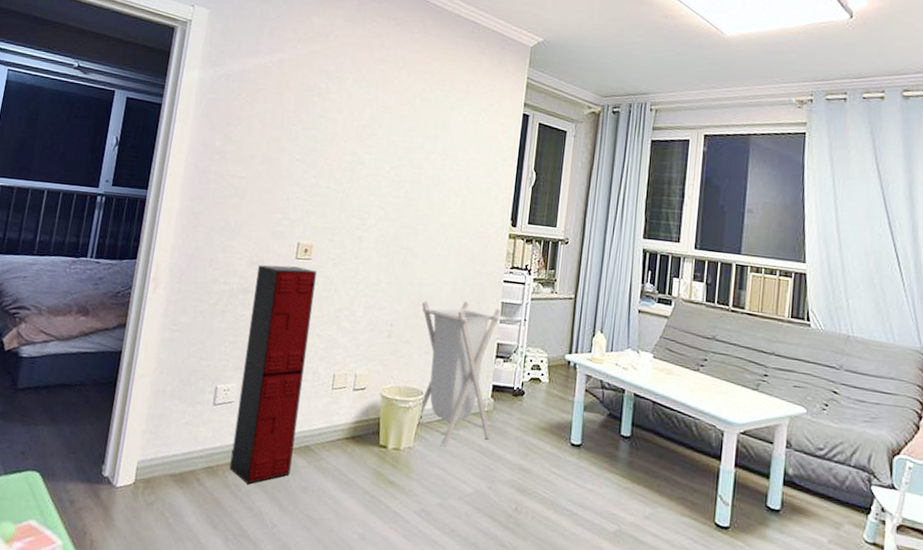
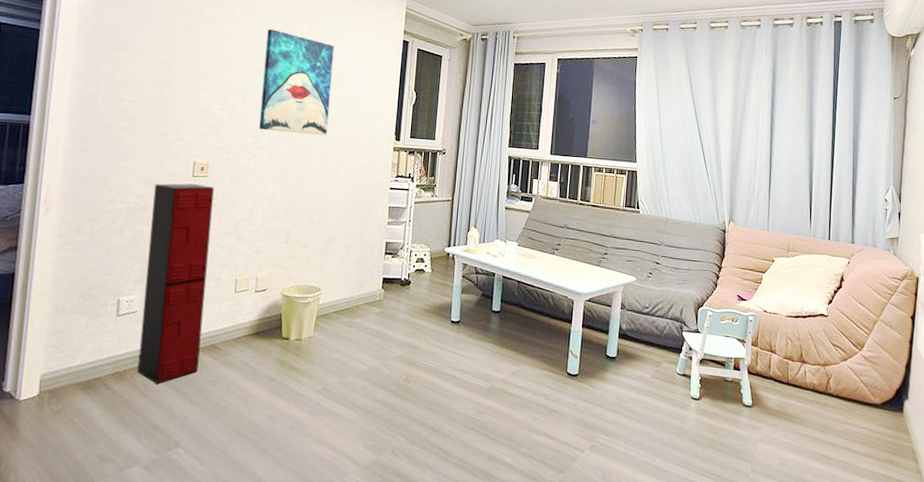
wall art: none [365,102,448,218] -> present [259,29,334,135]
laundry hamper: present [417,301,501,448] -> none [316,207,389,334]

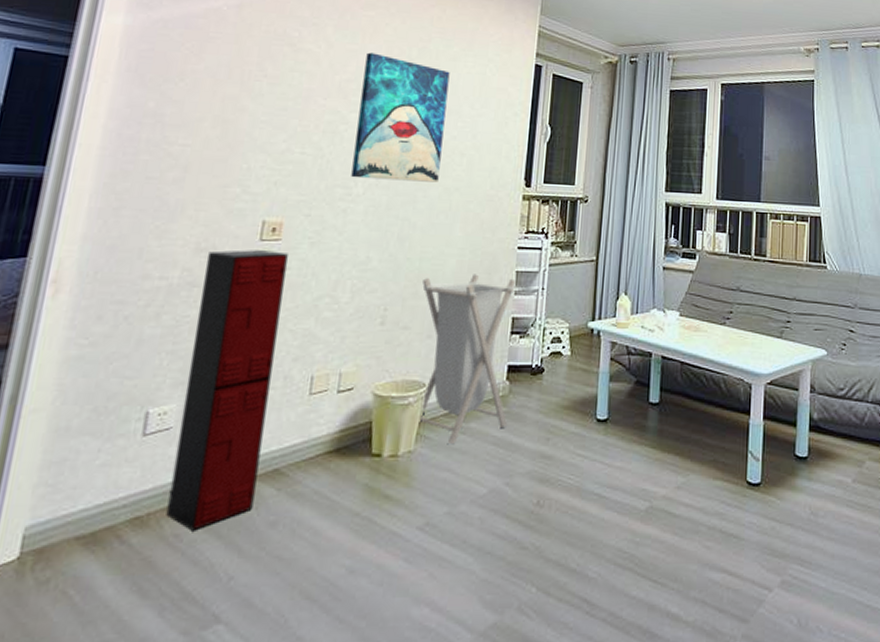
laundry hamper: none [316,207,389,334] -> present [419,274,516,445]

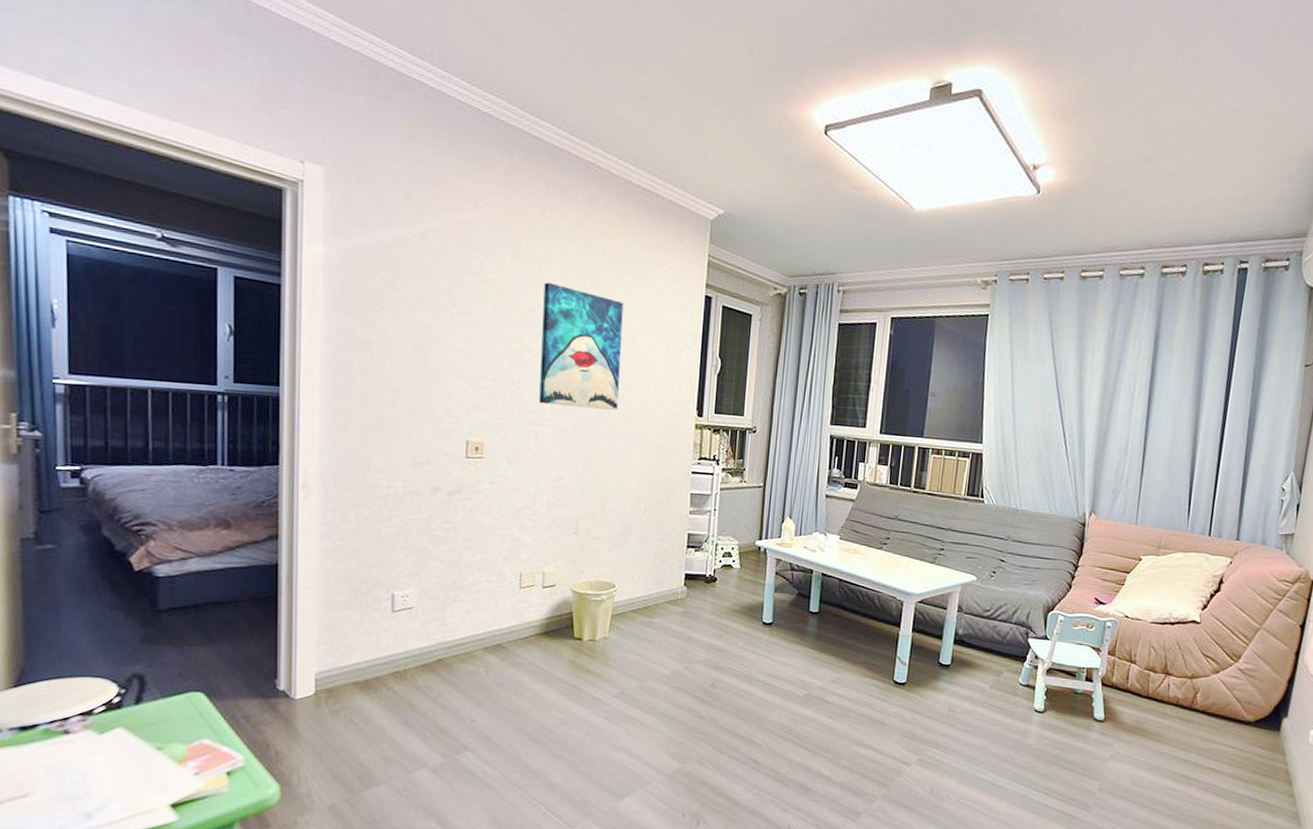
locker: present [166,250,288,531] -> none [418,465,492,685]
laundry hamper: present [419,274,516,445] -> none [608,494,691,635]

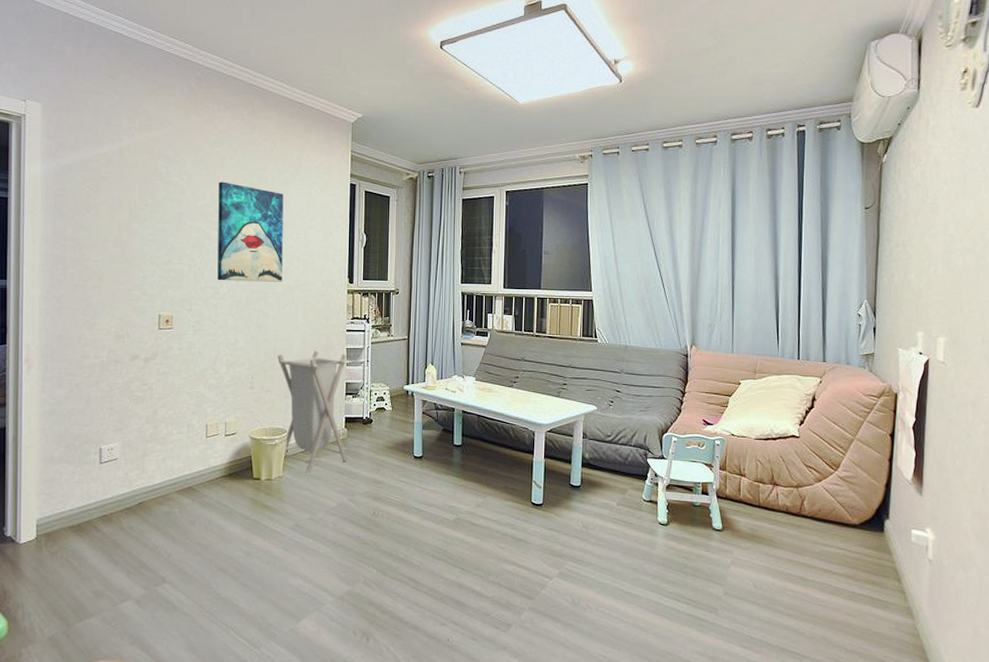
laundry hamper: none [608,494,691,635] -> present [278,351,347,473]

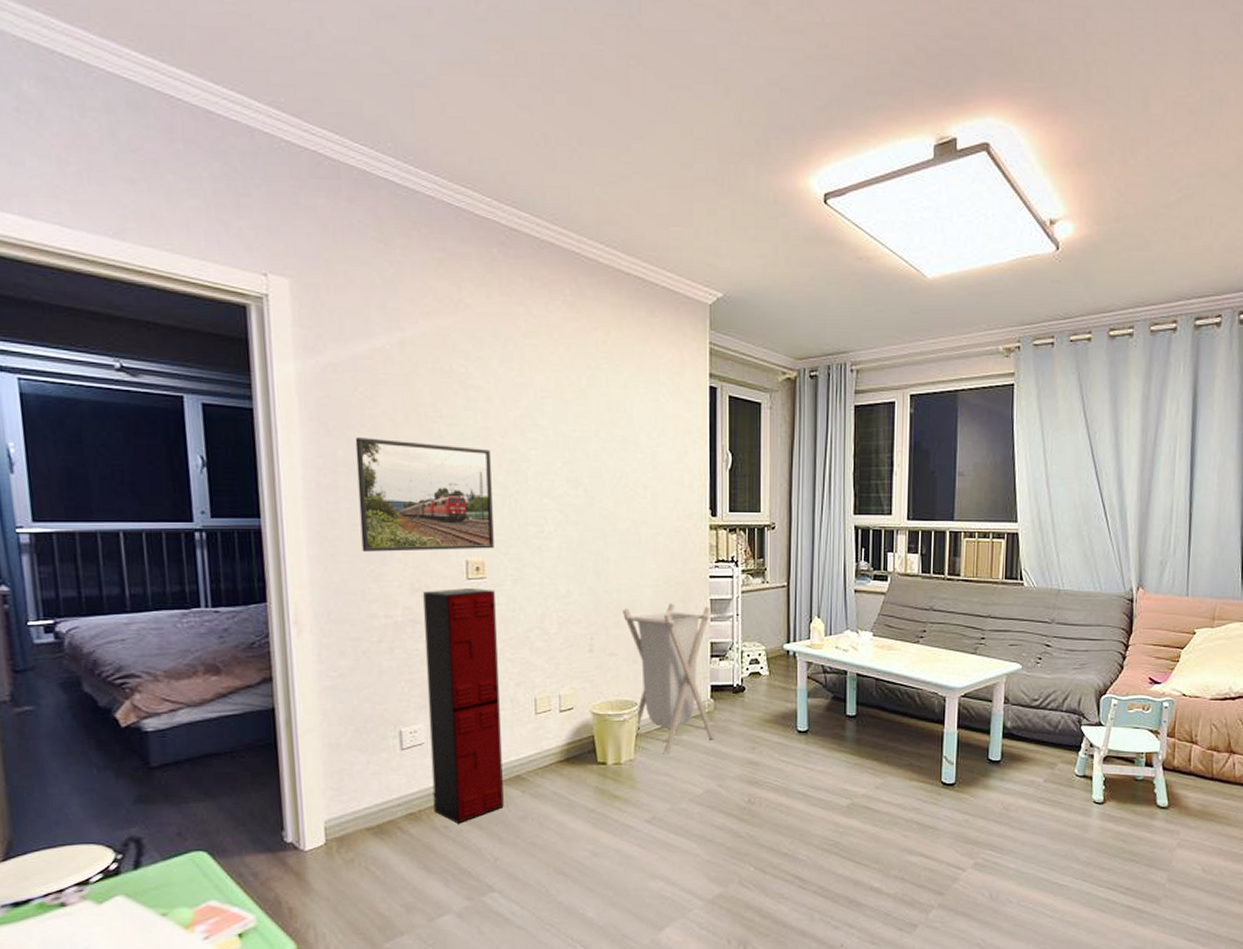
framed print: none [81,220,182,307] -> present [355,437,494,552]
locker: none [122,336,180,525] -> present [423,588,504,824]
wall art: present [217,182,284,282] -> none [536,385,625,516]

